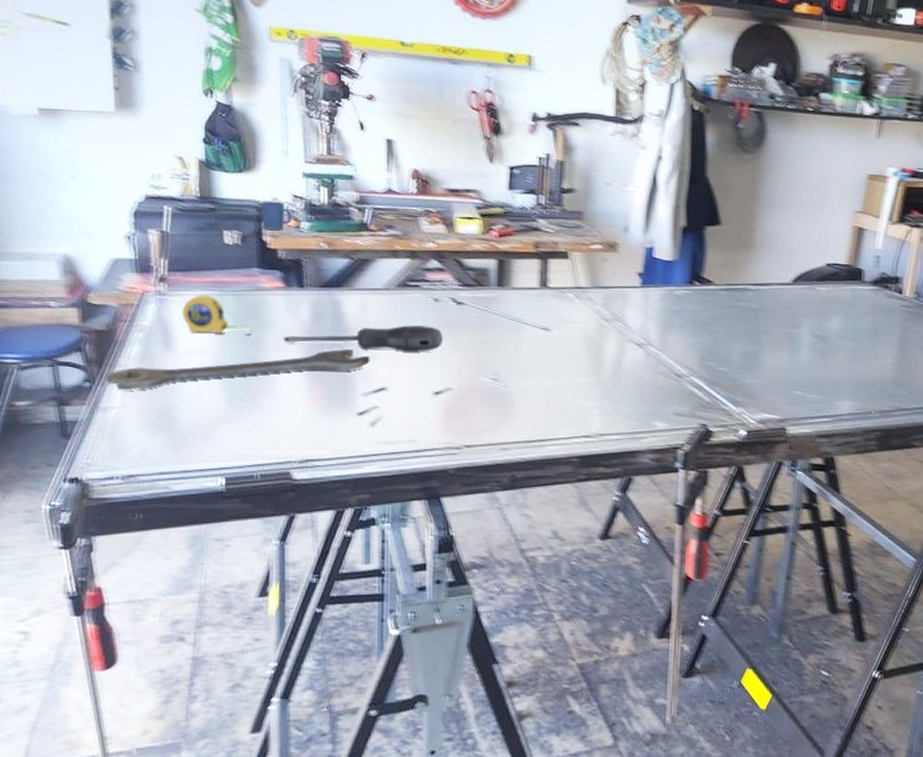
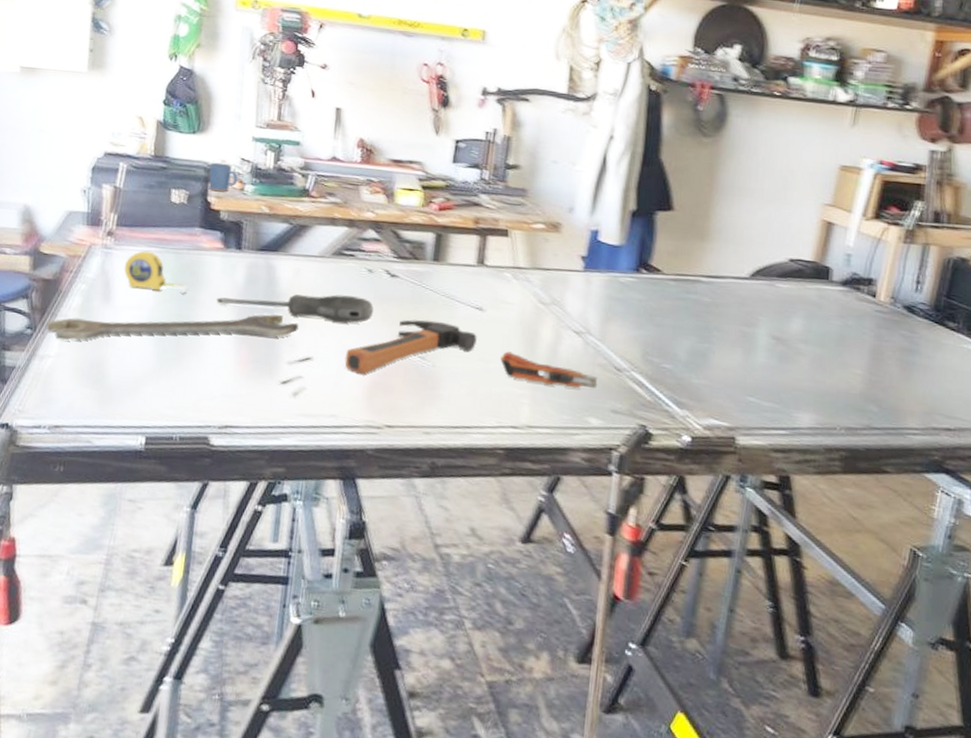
hammer: none [419,343,545,399] -> present [345,319,477,374]
utility knife: none [569,367,661,396] -> present [500,351,598,389]

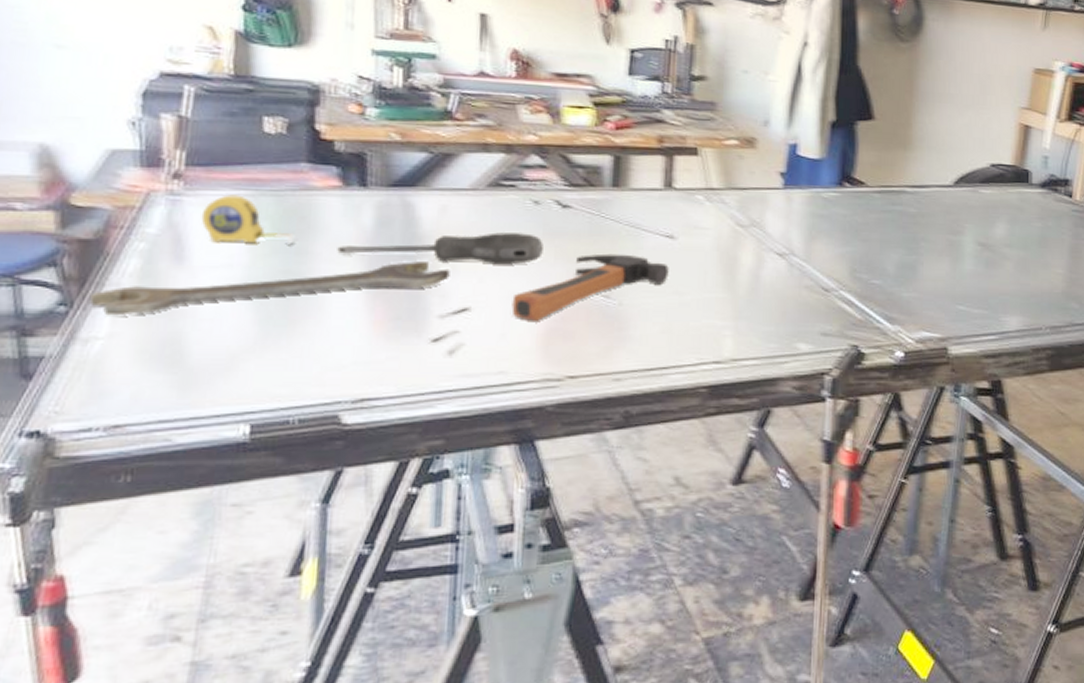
mug: present [209,162,239,192] -> none [314,82,356,118]
utility knife: present [500,351,598,389] -> none [697,281,806,314]

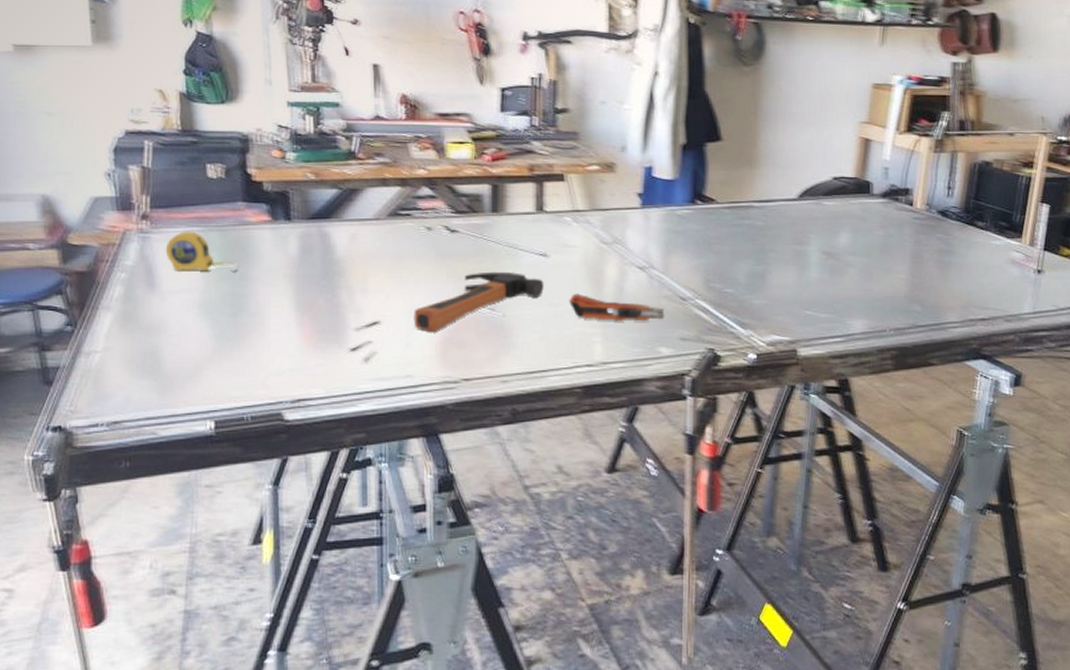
wrench: present [88,262,450,316] -> none [88,283,362,334]
screwdriver: present [337,232,543,264] -> none [271,256,437,283]
utility knife: none [697,281,806,314] -> present [569,293,665,322]

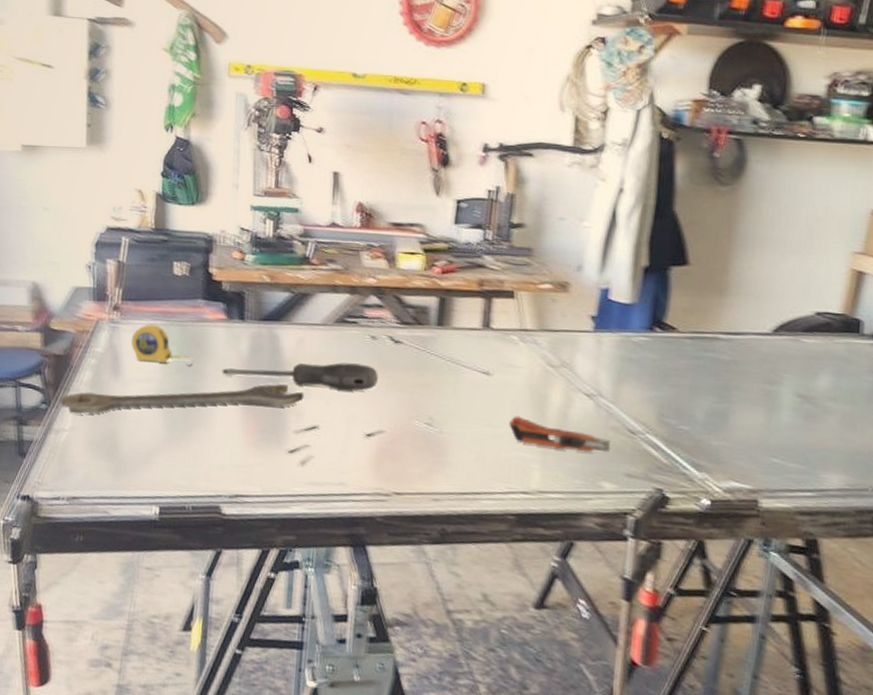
wrench: none [88,283,362,334] -> present [60,384,304,414]
screwdriver: none [271,256,437,283] -> present [222,362,378,391]
hammer: present [414,271,544,332] -> none [351,386,484,442]

